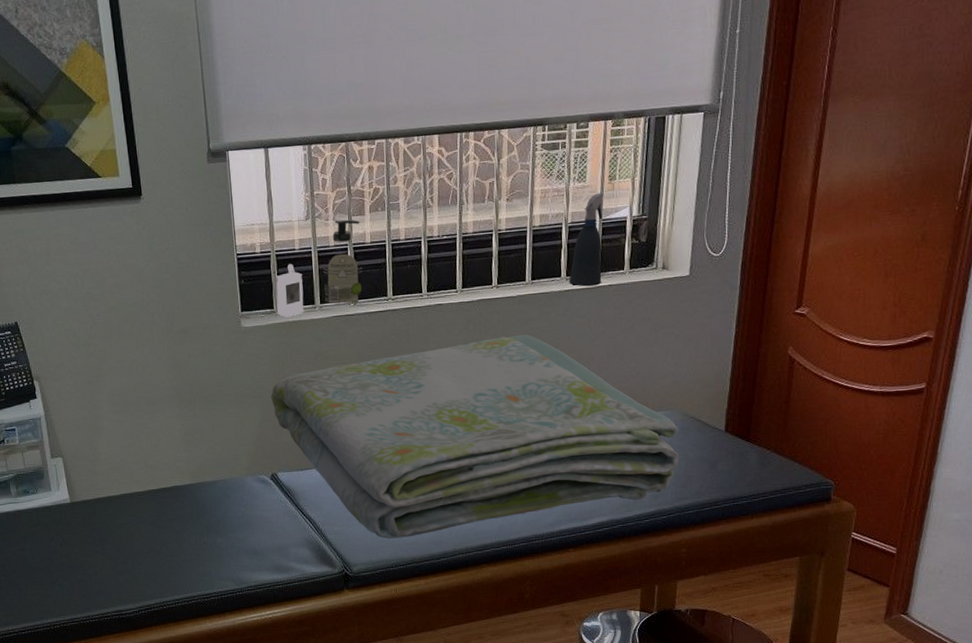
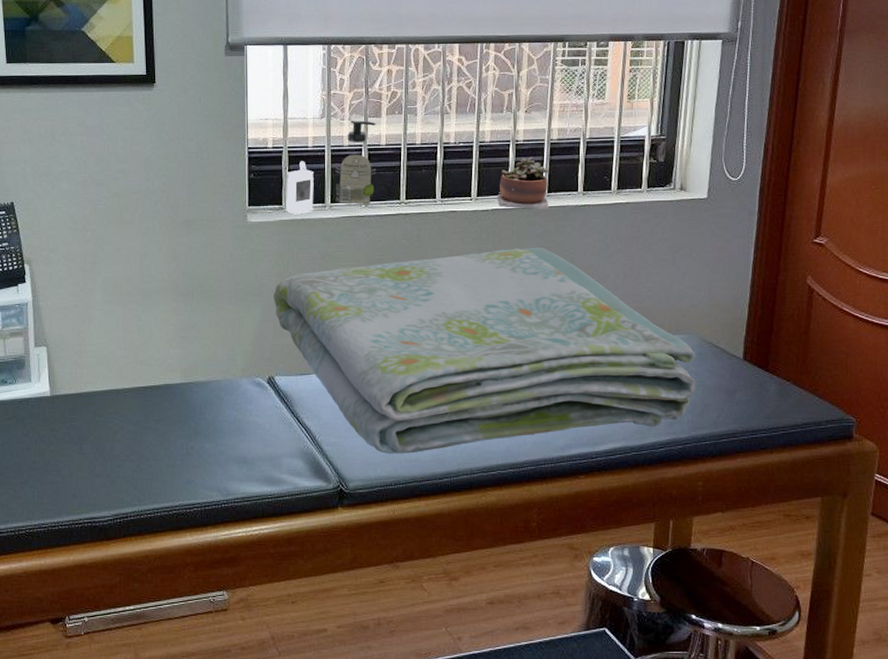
succulent plant: none [481,245,533,298] -> present [496,157,549,210]
spray bottle: present [569,192,604,287] -> none [586,110,623,203]

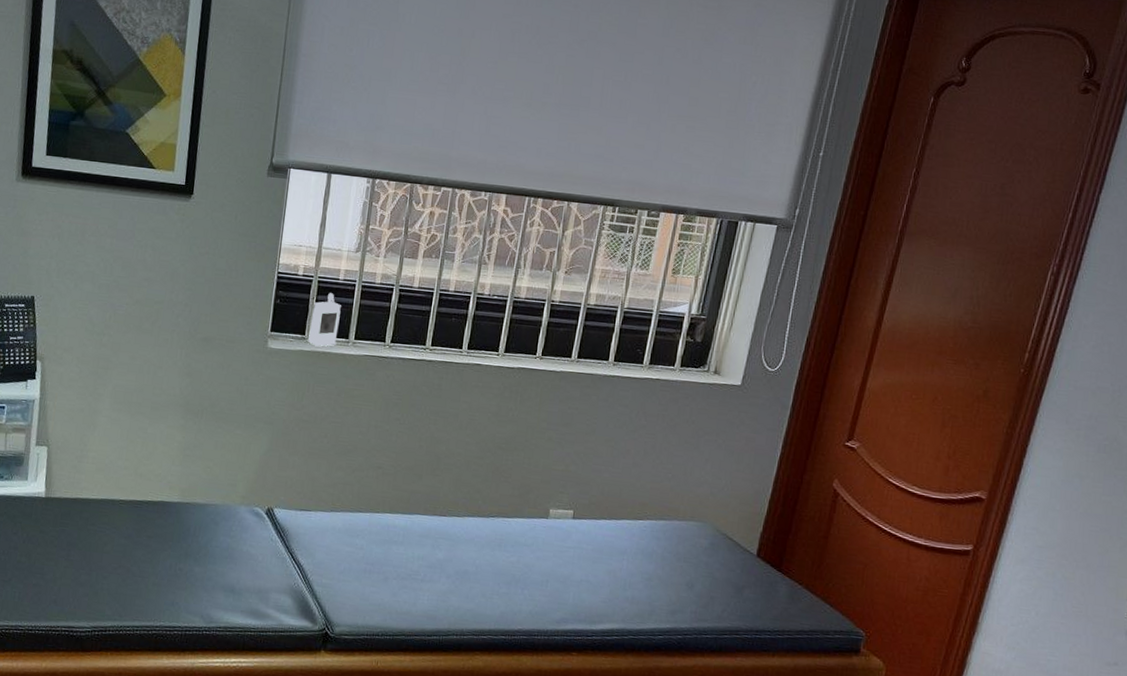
towel: present [273,247,696,454] -> none [283,406,708,613]
soap dispenser: present [335,120,376,205] -> none [359,258,411,347]
succulent plant: present [496,157,549,210] -> none [524,318,582,376]

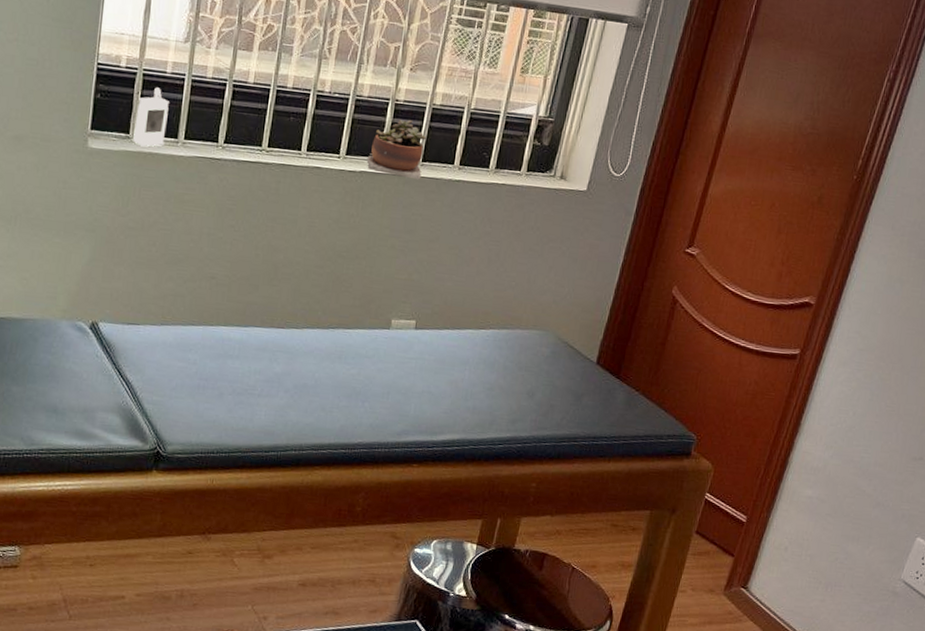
succulent plant: none [524,318,582,376] -> present [366,119,427,180]

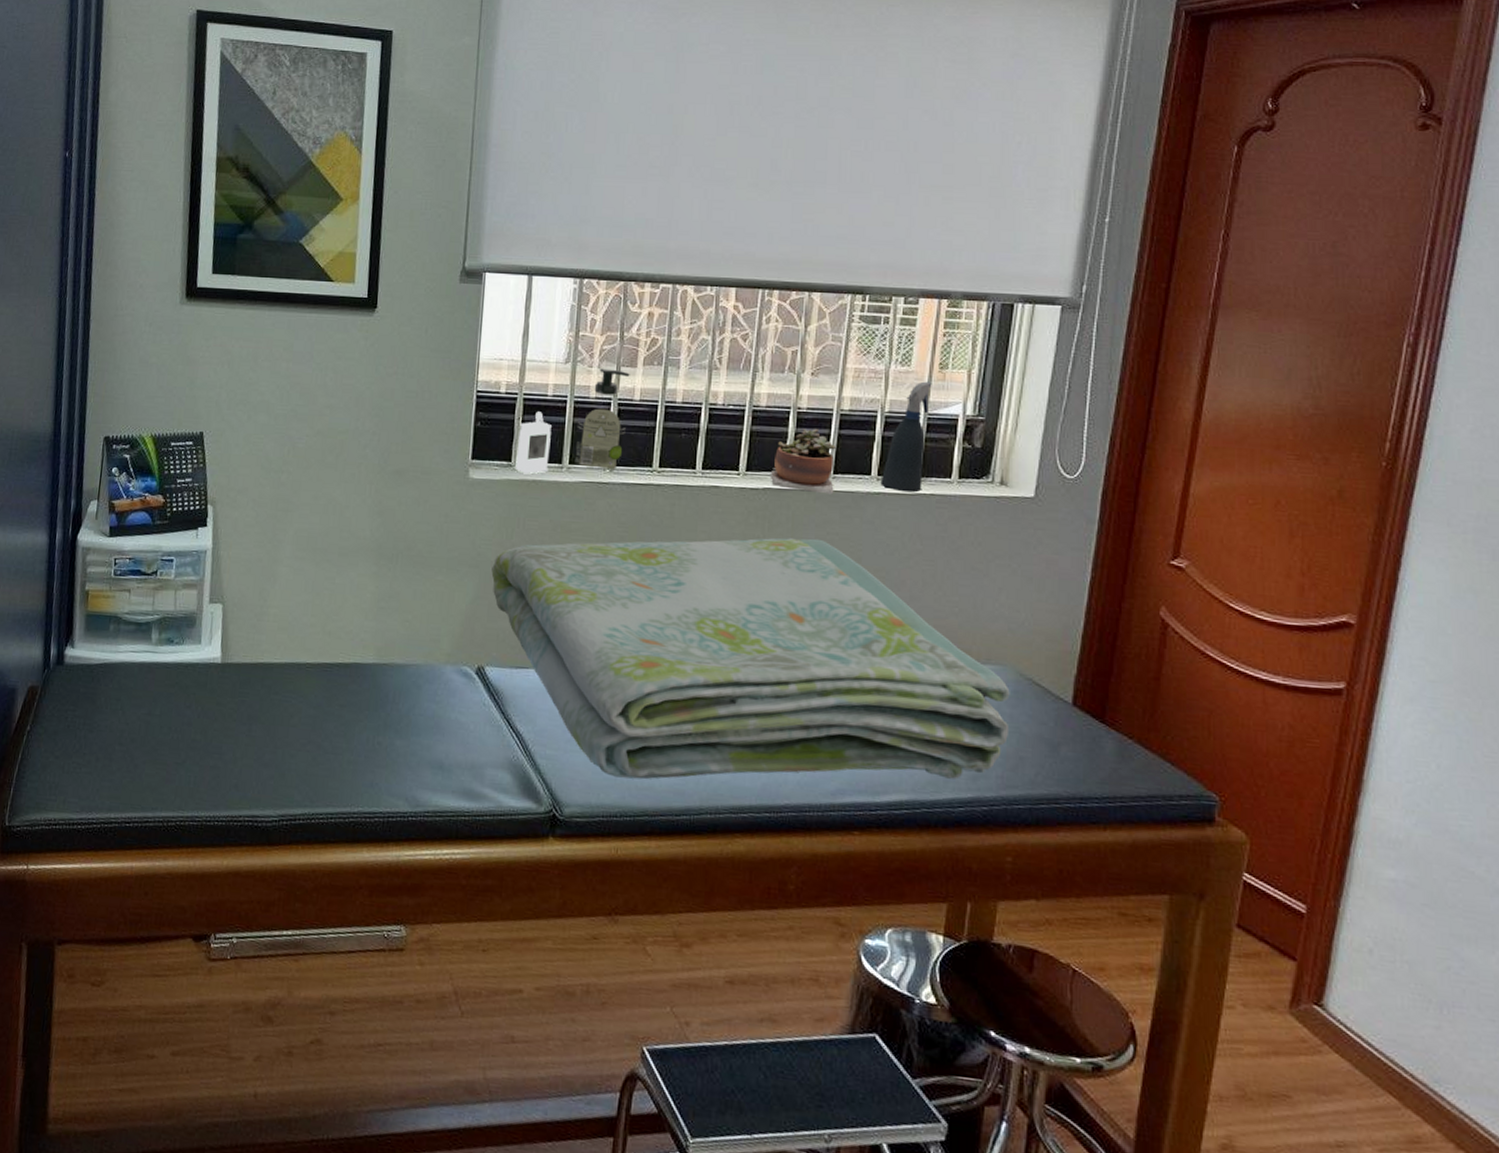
towel: none [107,212,549,422] -> present [491,538,1010,780]
soap dispenser: none [189,50,246,148] -> present [574,368,630,470]
spray bottle: none [461,83,513,182] -> present [880,381,932,493]

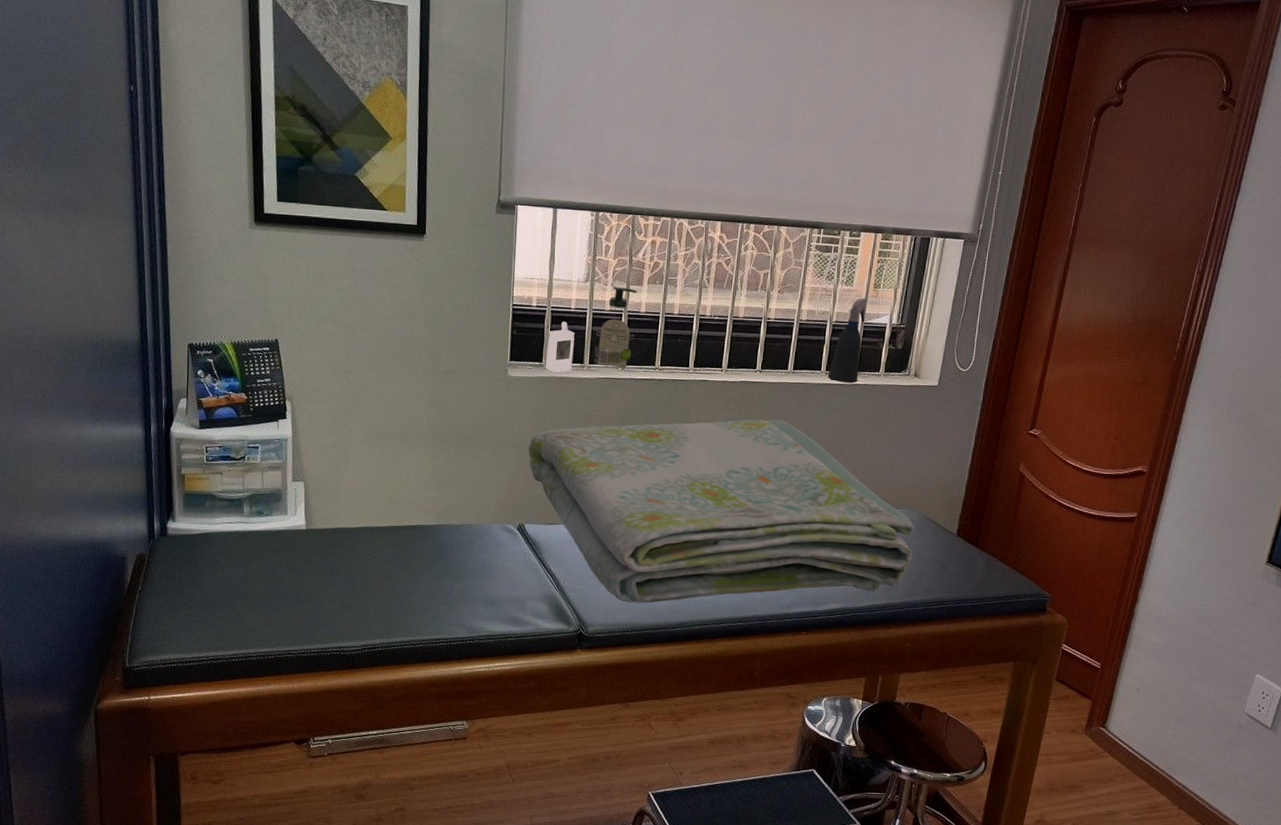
succulent plant: present [770,428,837,495] -> none [745,334,796,386]

